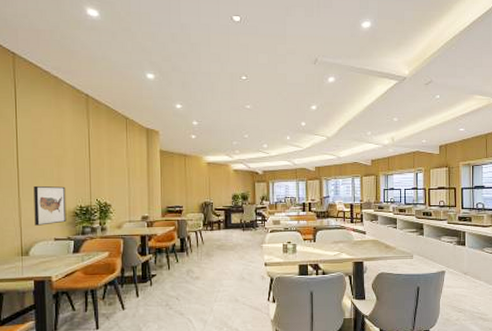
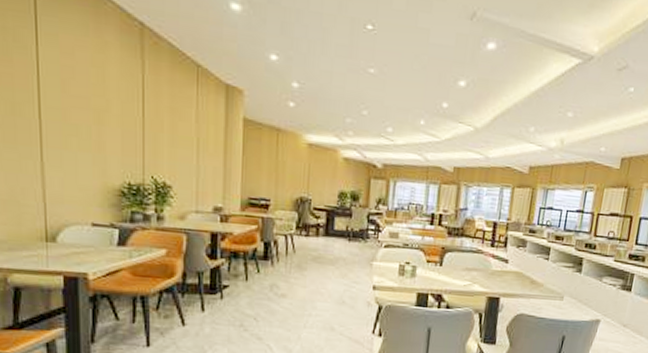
wall art: present [33,185,67,226] -> none [63,147,109,204]

